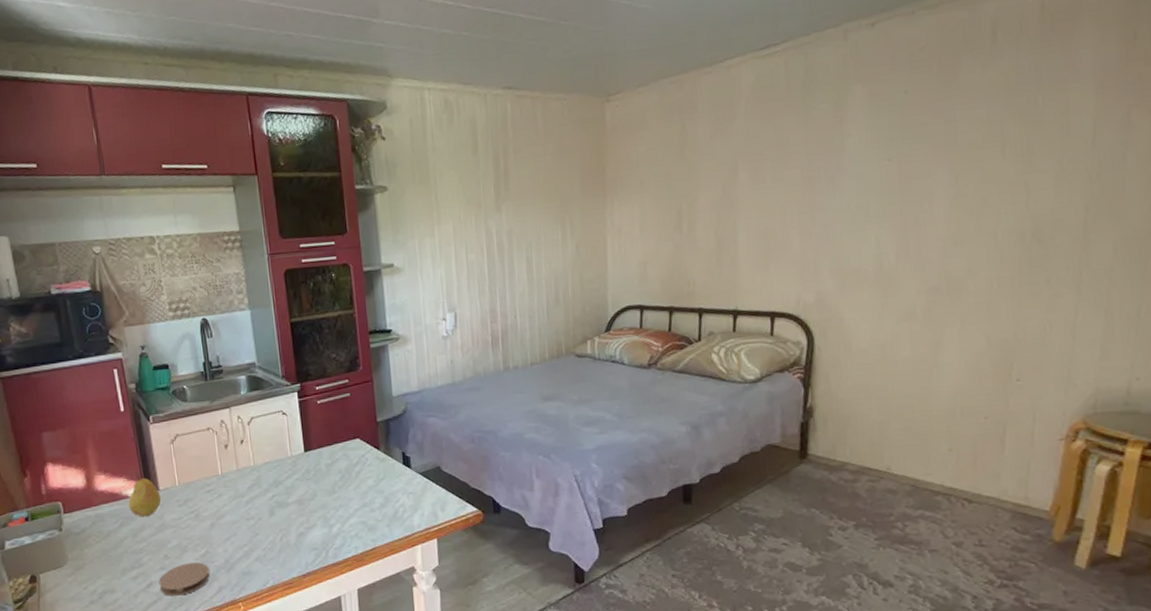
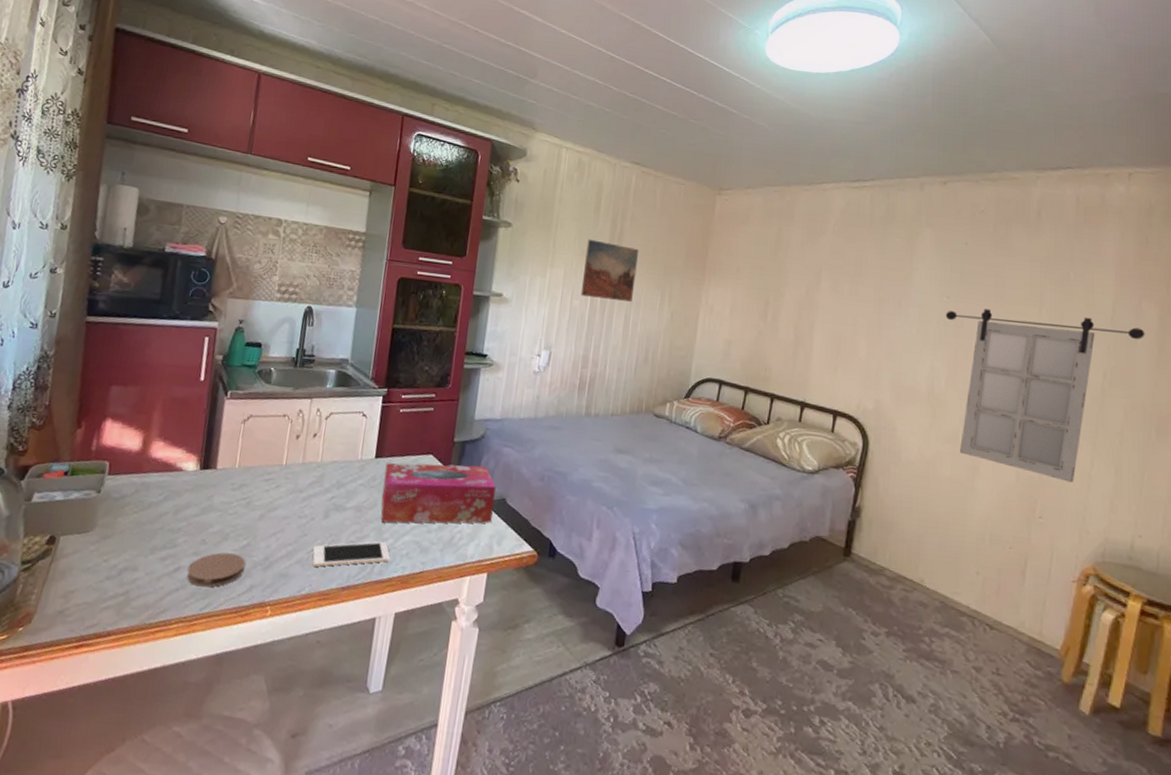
fruit: present [128,470,162,517] -> none [179,443,217,495]
cell phone: none [267,527,341,561] -> present [312,541,390,567]
tissue box: none [316,439,431,510] -> present [380,463,496,524]
wall art: none [471,183,532,248] -> present [580,239,640,302]
home mirror: none [888,145,1136,337] -> present [945,309,1145,483]

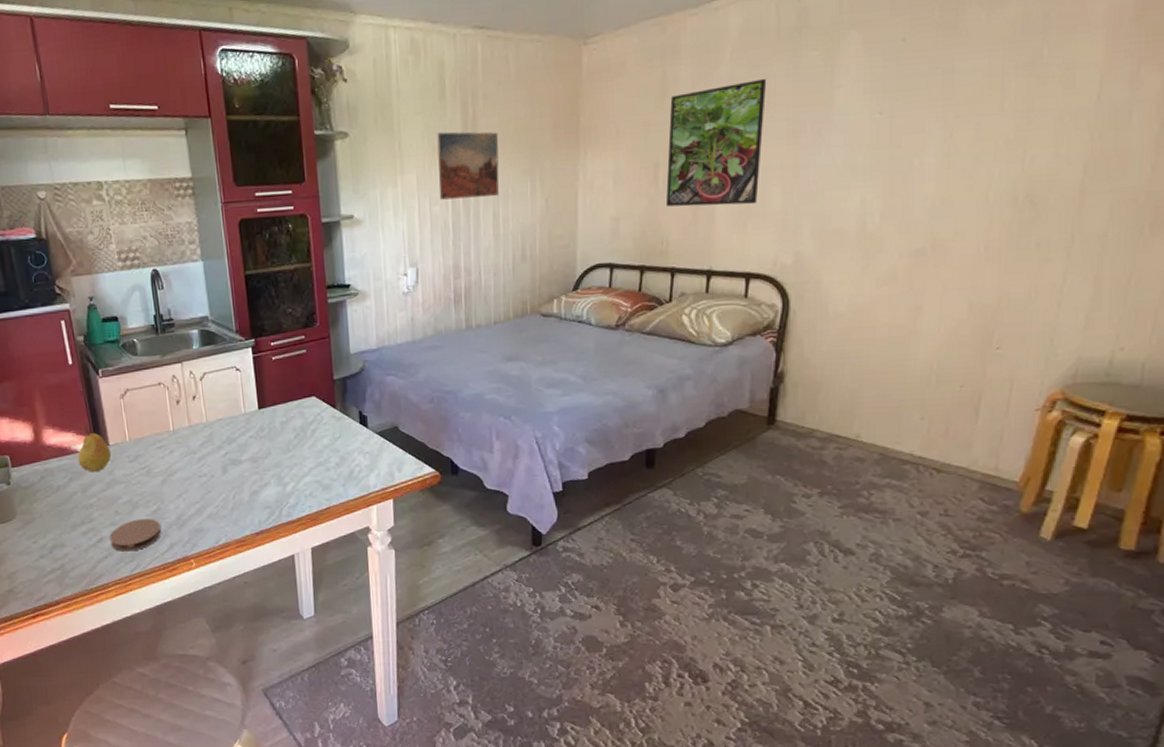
fruit: none [179,443,217,495] -> present [77,425,112,473]
cell phone: present [312,541,390,567] -> none [220,485,295,518]
tissue box: present [380,463,496,524] -> none [270,398,388,469]
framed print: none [771,249,861,352] -> present [665,78,767,207]
home mirror: present [945,309,1145,483] -> none [878,101,1143,304]

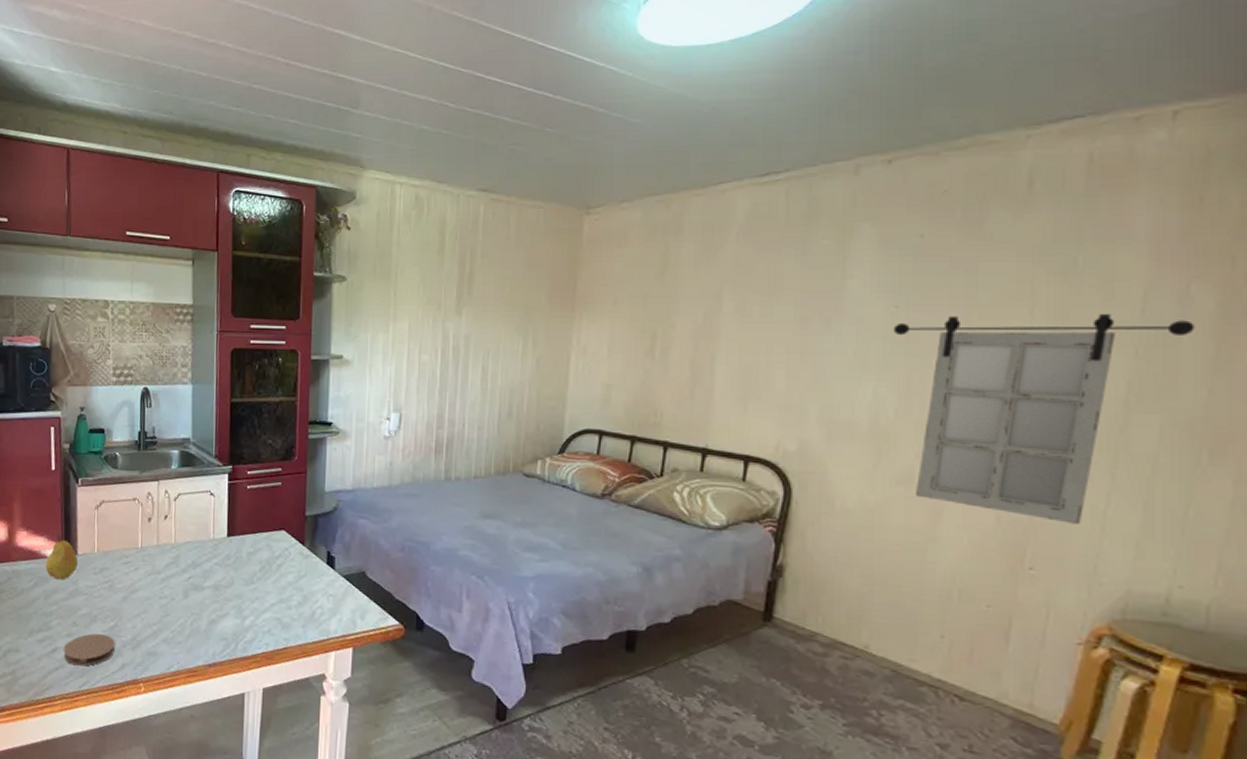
wall art: present [437,131,500,200] -> none [429,285,494,350]
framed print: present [665,78,767,207] -> none [661,261,774,386]
home mirror: none [878,101,1143,304] -> present [893,313,1195,524]

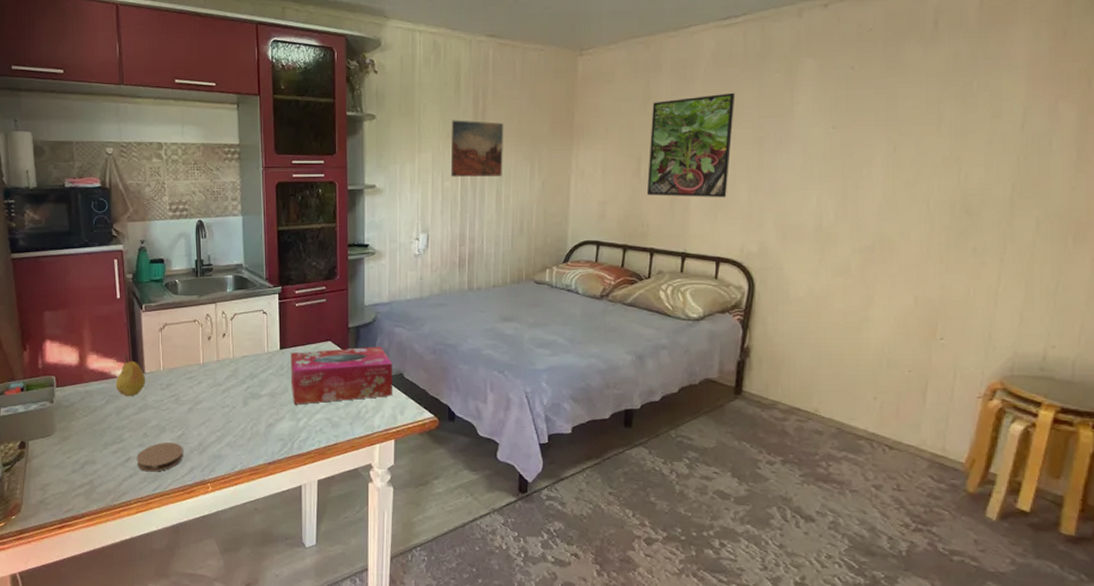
tissue box: none [237,539,354,601] -> present [290,346,392,405]
wall art: none [429,285,494,350] -> present [450,120,504,177]
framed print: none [661,261,774,386] -> present [646,92,735,198]
home mirror: present [893,313,1195,524] -> none [831,128,1062,301]

